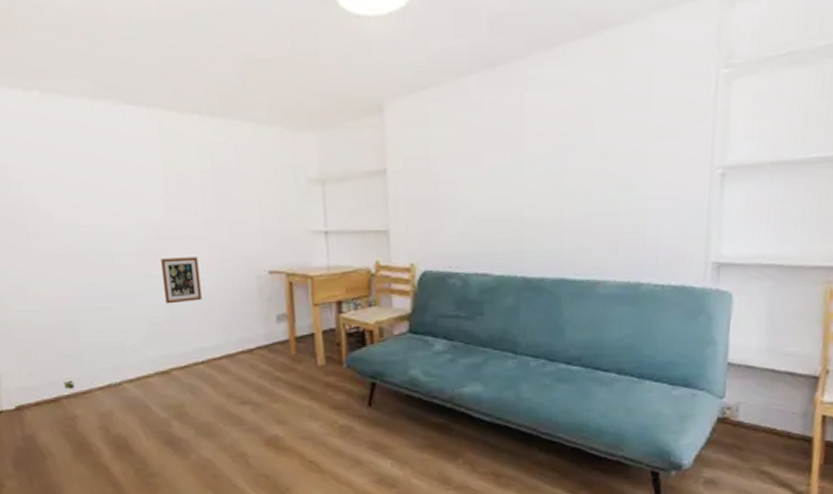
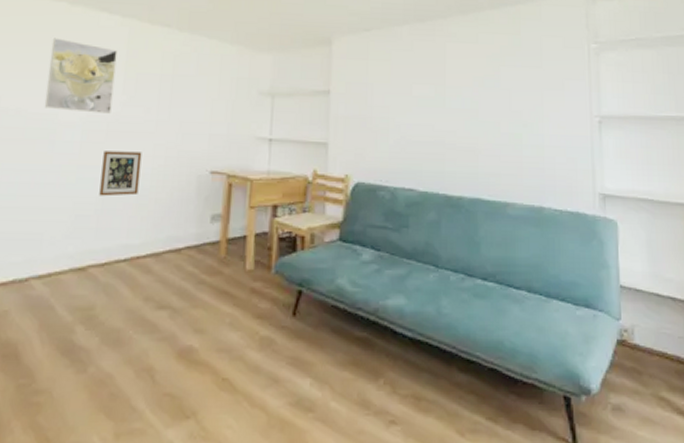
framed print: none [83,141,159,221] -> present [44,37,118,114]

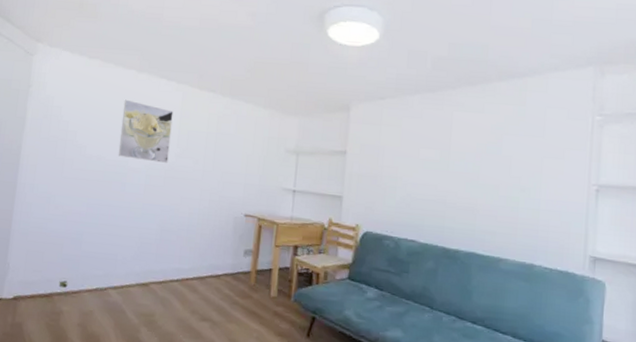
picture frame: present [99,151,142,197] -> none [158,193,191,230]

